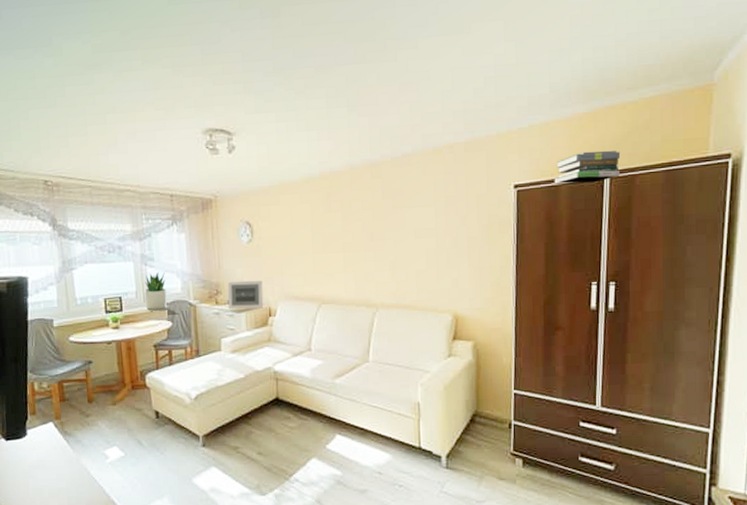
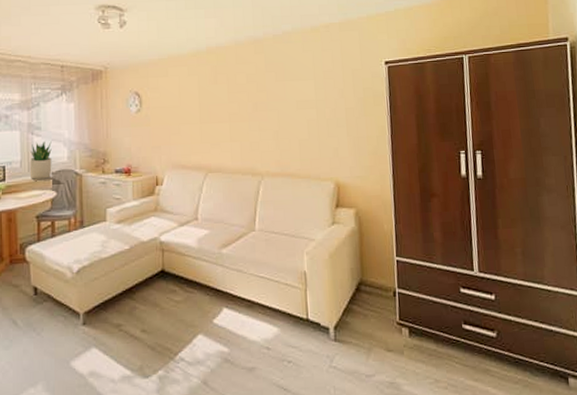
picture frame: present [227,280,264,310] -> none [114,149,151,179]
books: present [554,150,621,184] -> none [420,32,476,62]

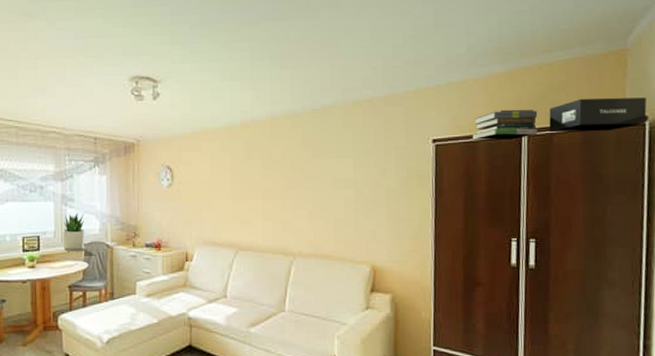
books: none [420,32,476,62] -> present [472,109,538,141]
box: none [485,21,567,54] -> present [549,97,647,133]

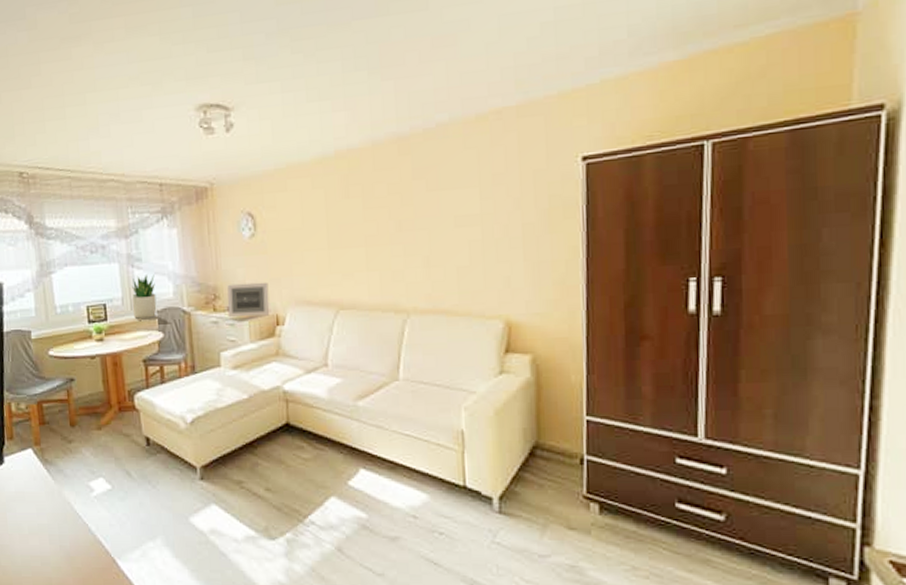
picture frame: none [145,224,181,253] -> present [227,282,270,318]
books: present [472,109,538,141] -> none [635,107,727,154]
box: present [549,97,647,133] -> none [742,78,883,137]

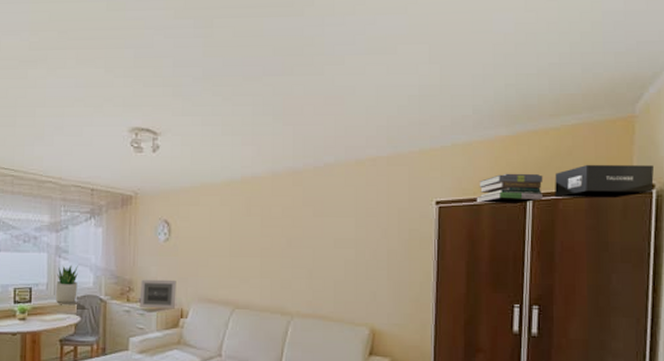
books: none [635,107,727,154] -> present [476,173,543,205]
box: none [742,78,883,137] -> present [554,164,654,199]

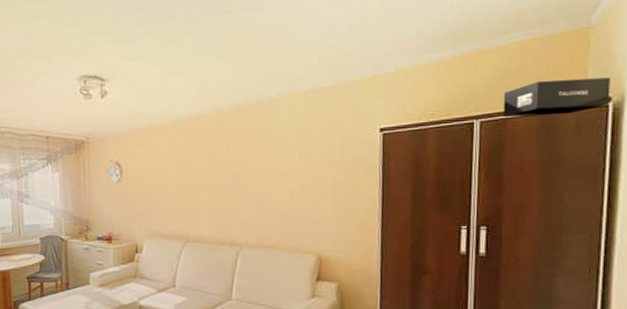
planter: present [55,265,78,303] -> none [20,209,40,244]
picture frame: present [139,279,176,309] -> none [97,218,131,246]
books: present [476,173,543,205] -> none [421,94,491,128]

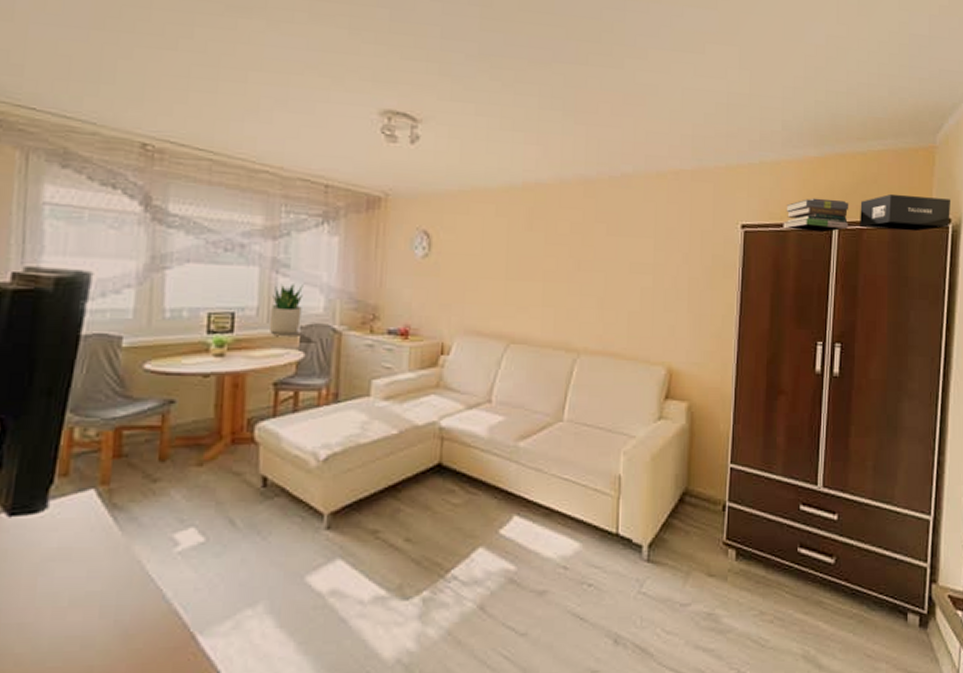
planter: none [20,209,40,244] -> present [269,283,303,334]
books: none [421,94,491,128] -> present [783,198,849,233]

